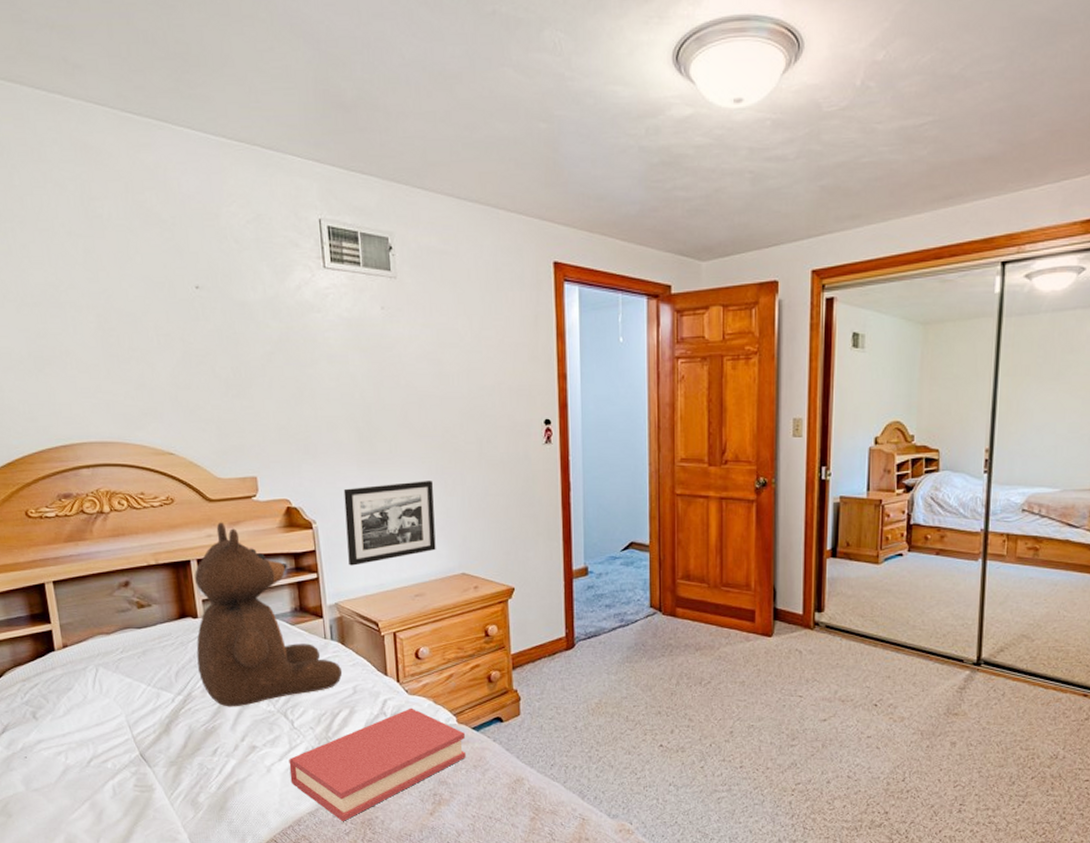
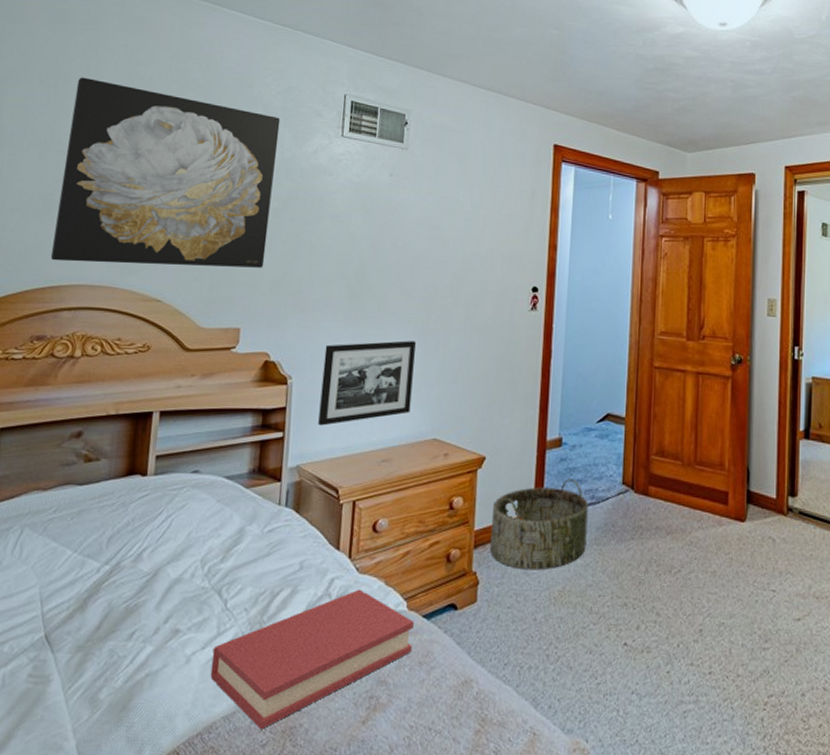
wall art: none [33,218,268,420] -> present [50,77,281,268]
teddy bear: present [195,522,343,707] -> none [134,373,292,582]
basket: none [526,604,619,686] -> present [489,478,588,571]

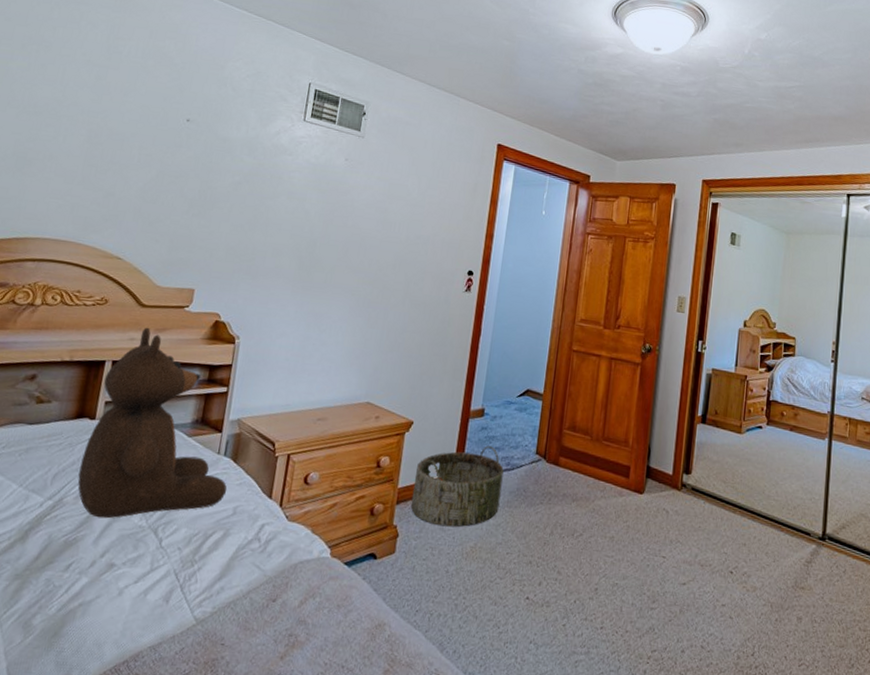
wall art: present [50,77,281,268] -> none [19,46,248,235]
teddy bear: none [134,373,292,582] -> present [77,327,227,519]
hardback book: present [210,589,414,729] -> none [140,535,336,660]
picture frame: present [318,340,416,426] -> none [261,310,357,384]

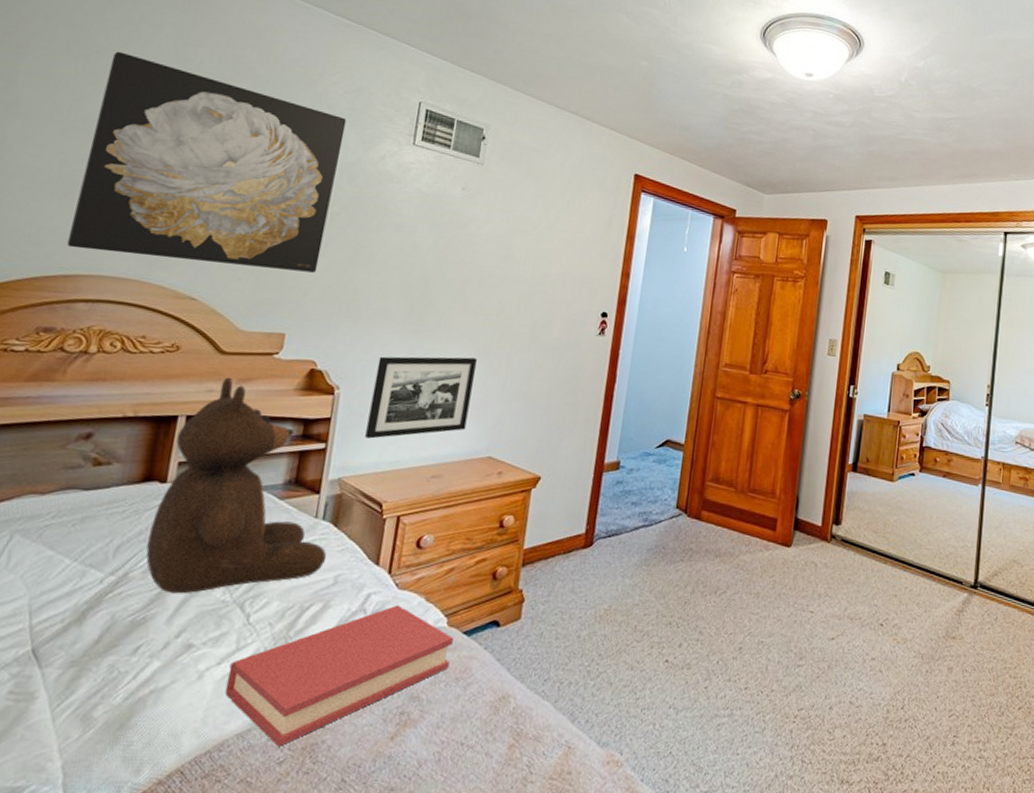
wall art: none [19,46,248,235] -> present [66,51,347,273]
hardback book: none [140,535,336,660] -> present [225,605,453,746]
picture frame: none [261,310,357,384] -> present [365,356,477,439]
basket: present [410,445,504,528] -> none [537,500,641,589]

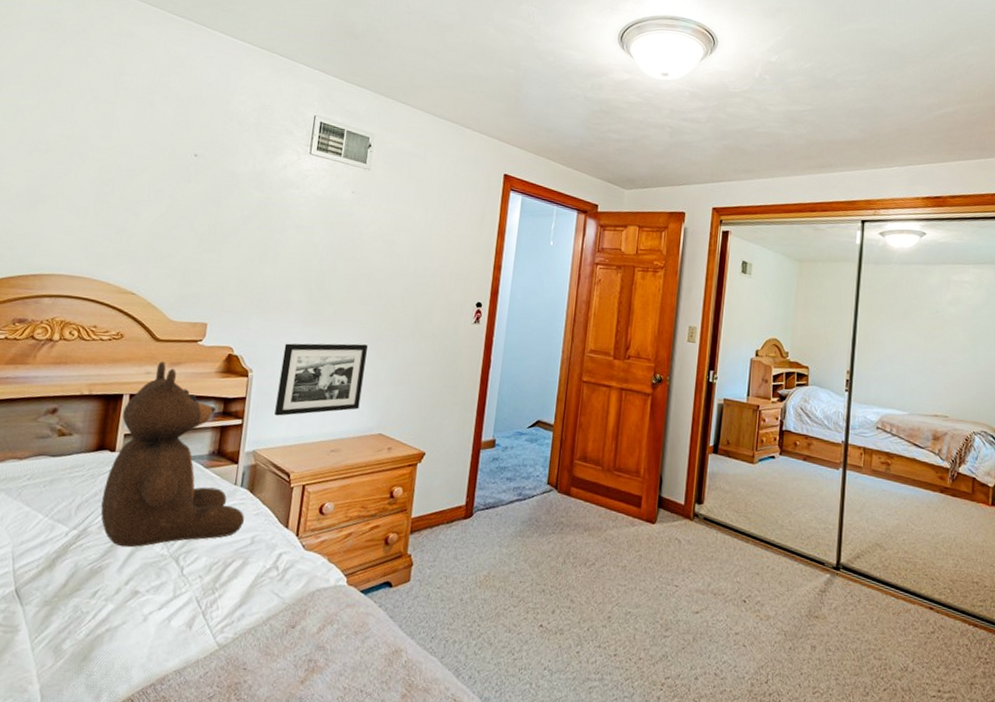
wall art: present [66,51,347,273] -> none [34,83,254,270]
hardback book: present [225,605,453,746] -> none [165,564,352,683]

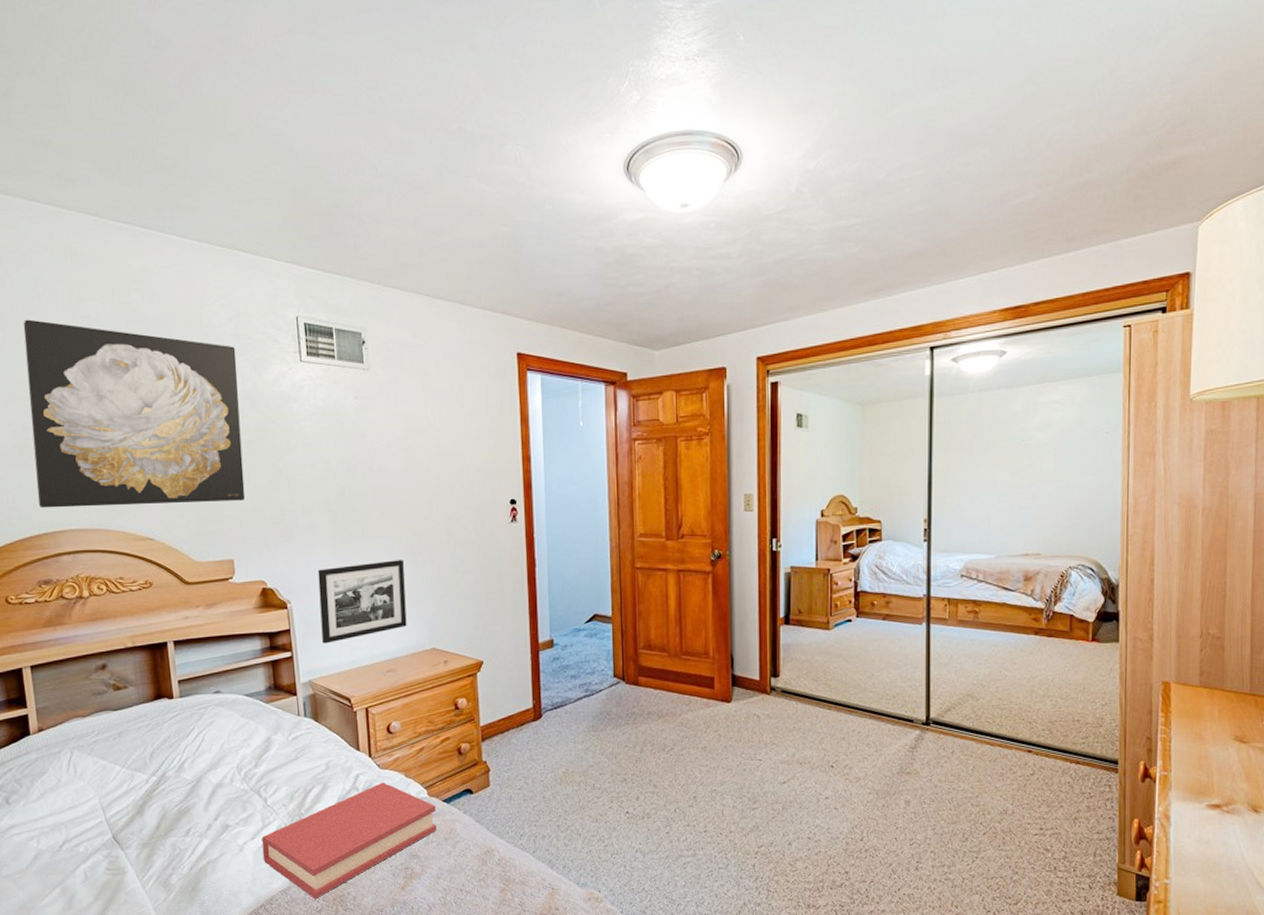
wall art: none [34,83,254,270] -> present [23,319,246,508]
teddy bear: present [100,361,245,548] -> none [171,604,316,787]
hardback book: none [165,564,352,683] -> present [261,782,437,898]

